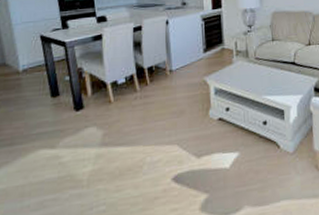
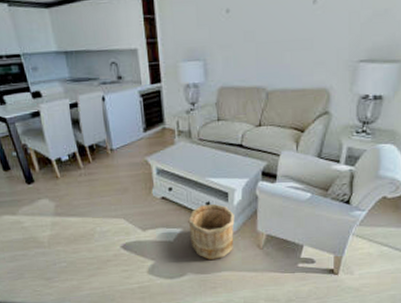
wooden bucket: none [244,122,292,188] -> present [187,203,235,260]

